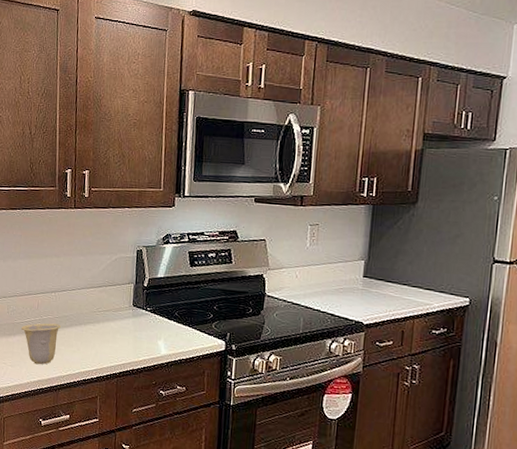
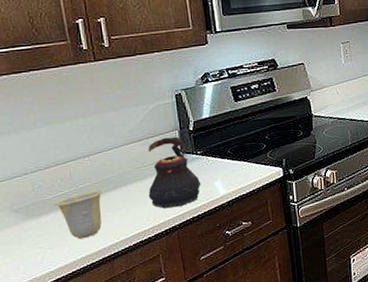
teapot: none [97,288,146,356] -> present [148,136,201,209]

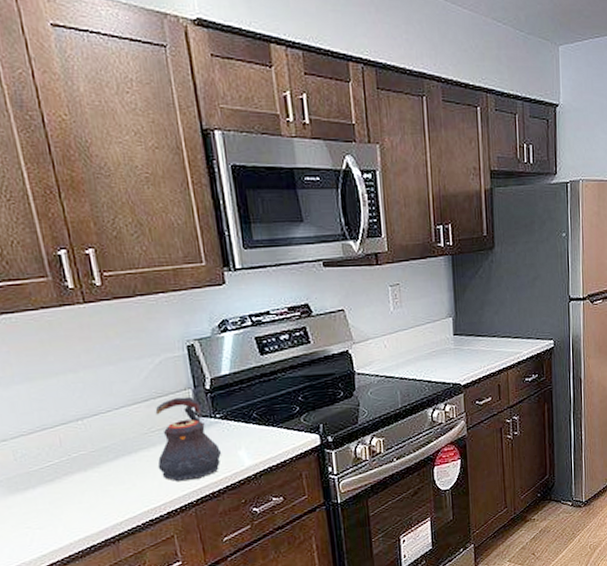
cup: present [54,190,103,240] -> none [42,459,102,518]

